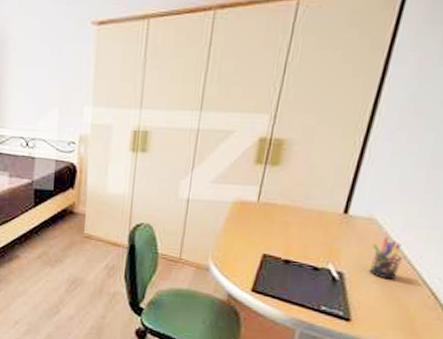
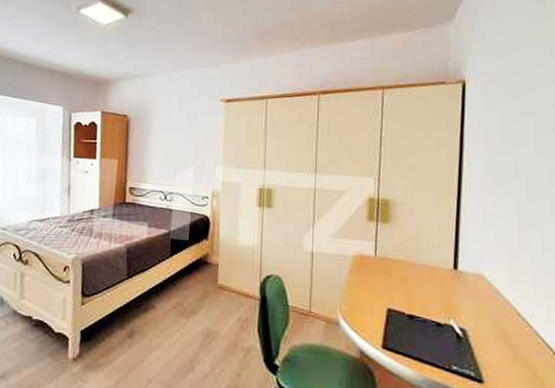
pen holder: present [368,236,402,280] -> none [486,292,517,338]

